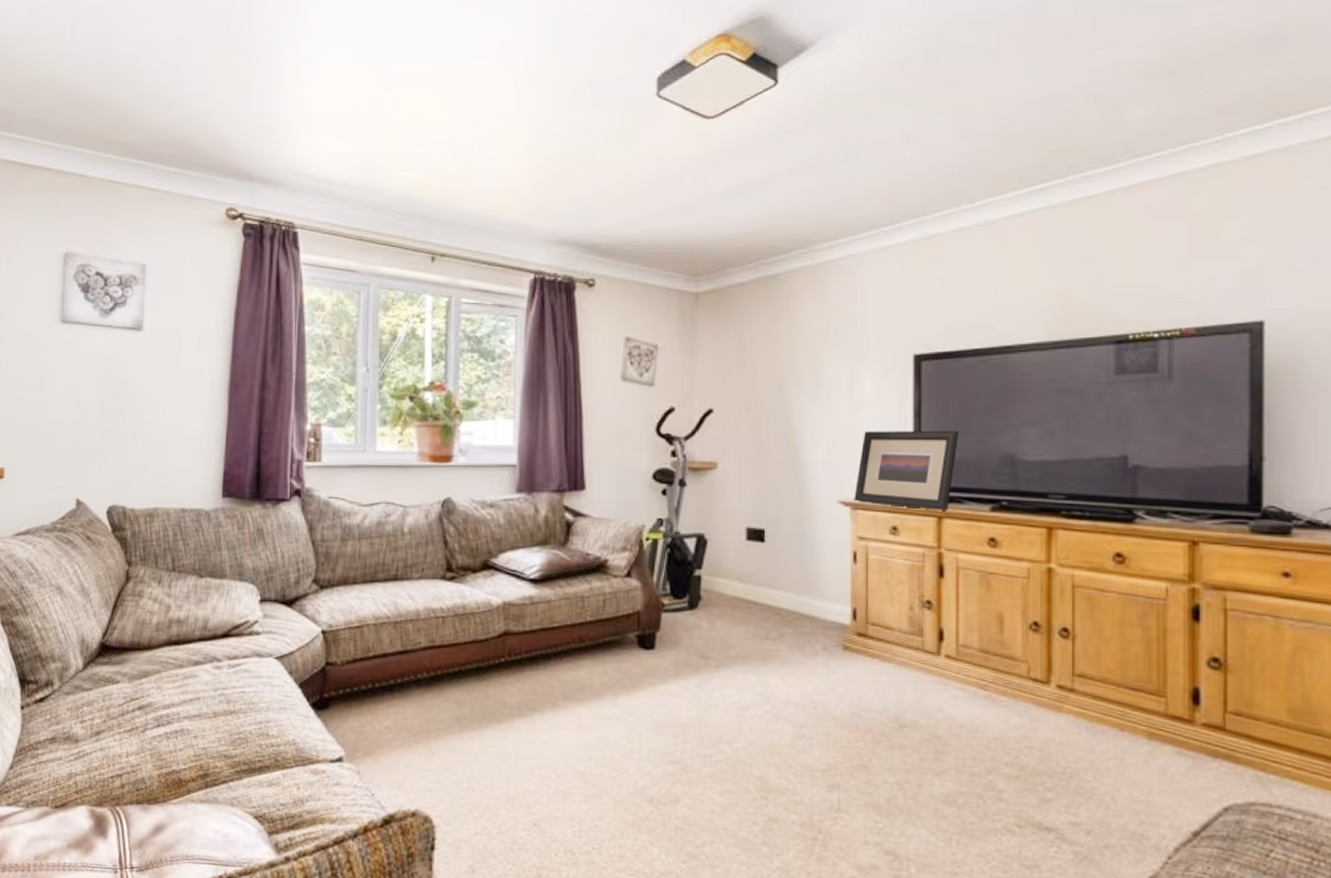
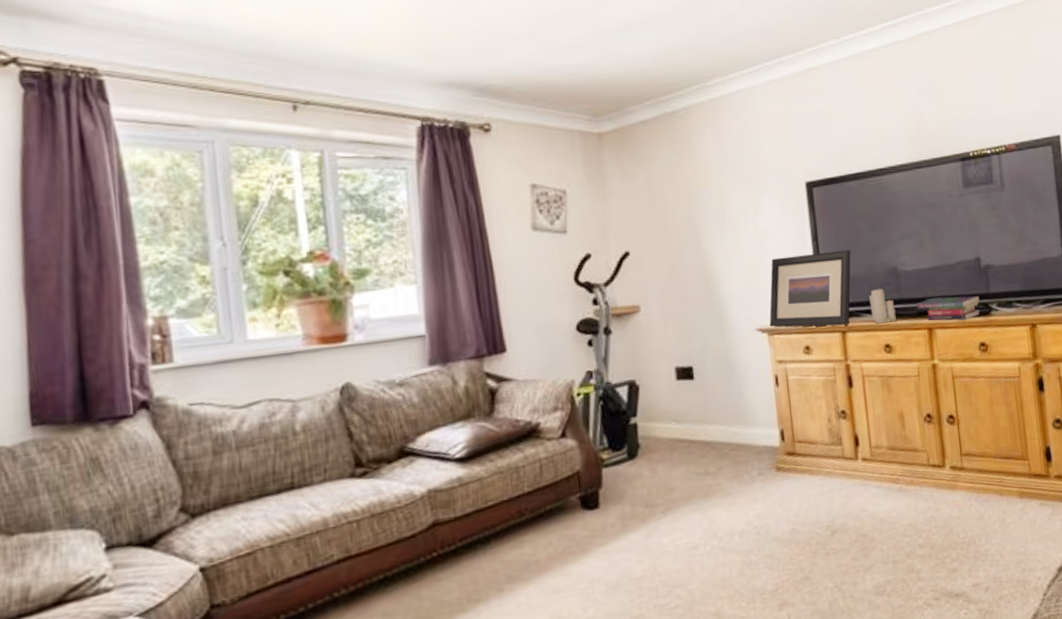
candle: none [976,474,1007,516] -> present [869,287,897,325]
books: none [1036,495,1121,525] -> present [917,296,980,322]

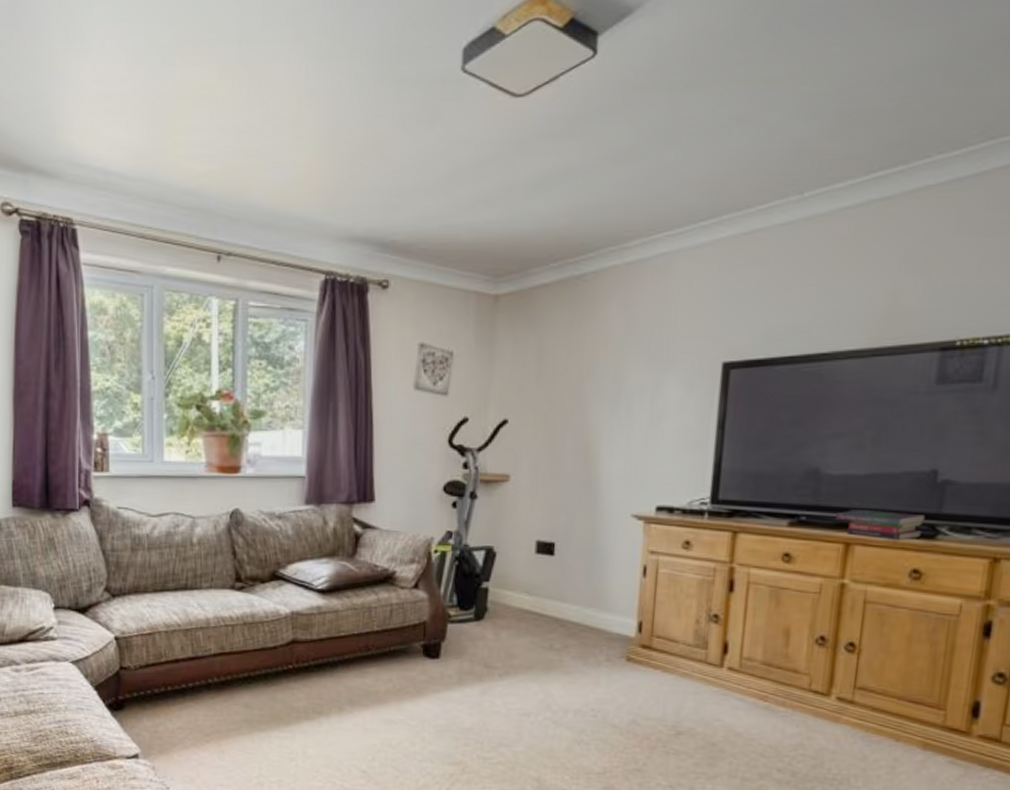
picture frame: present [769,249,851,328] -> none [648,442,764,525]
candle: present [869,287,897,325] -> none [774,488,807,531]

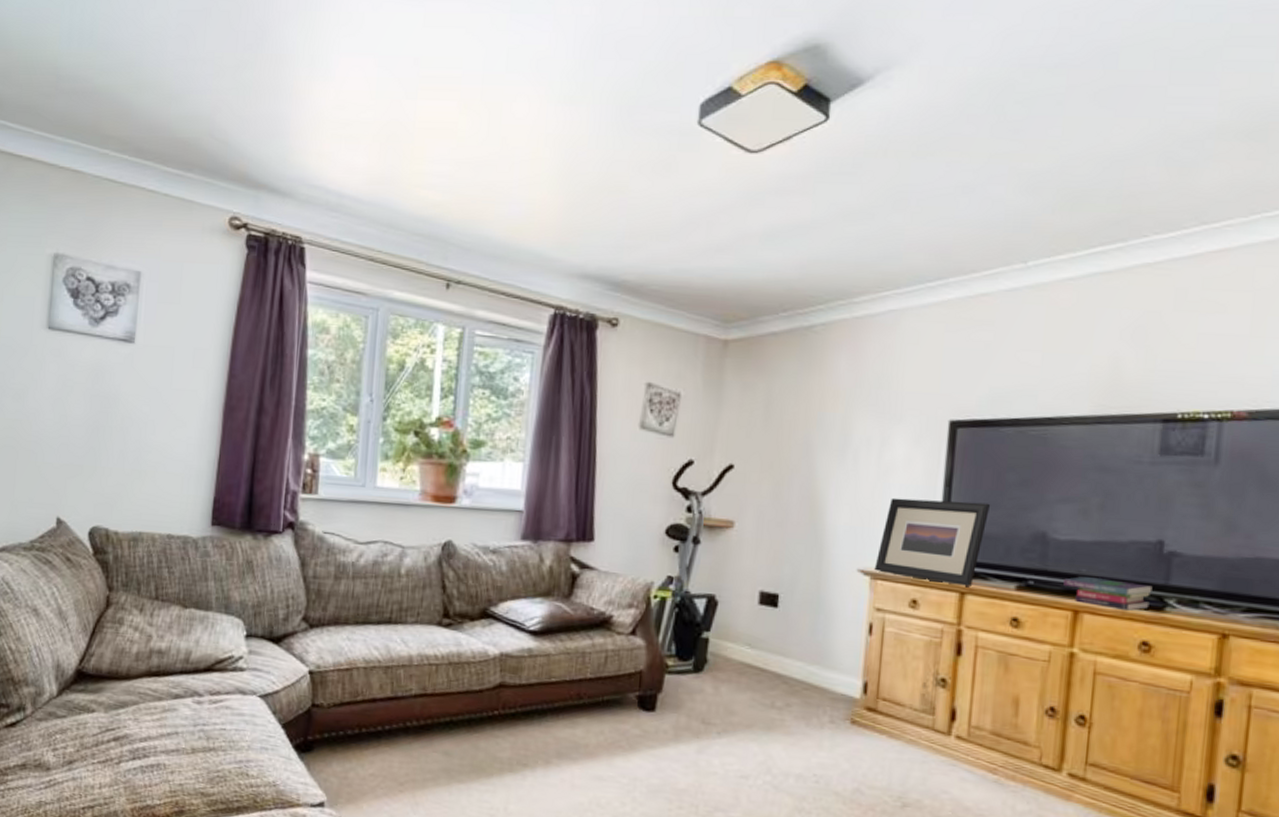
picture frame: none [648,442,764,525] -> present [874,497,991,586]

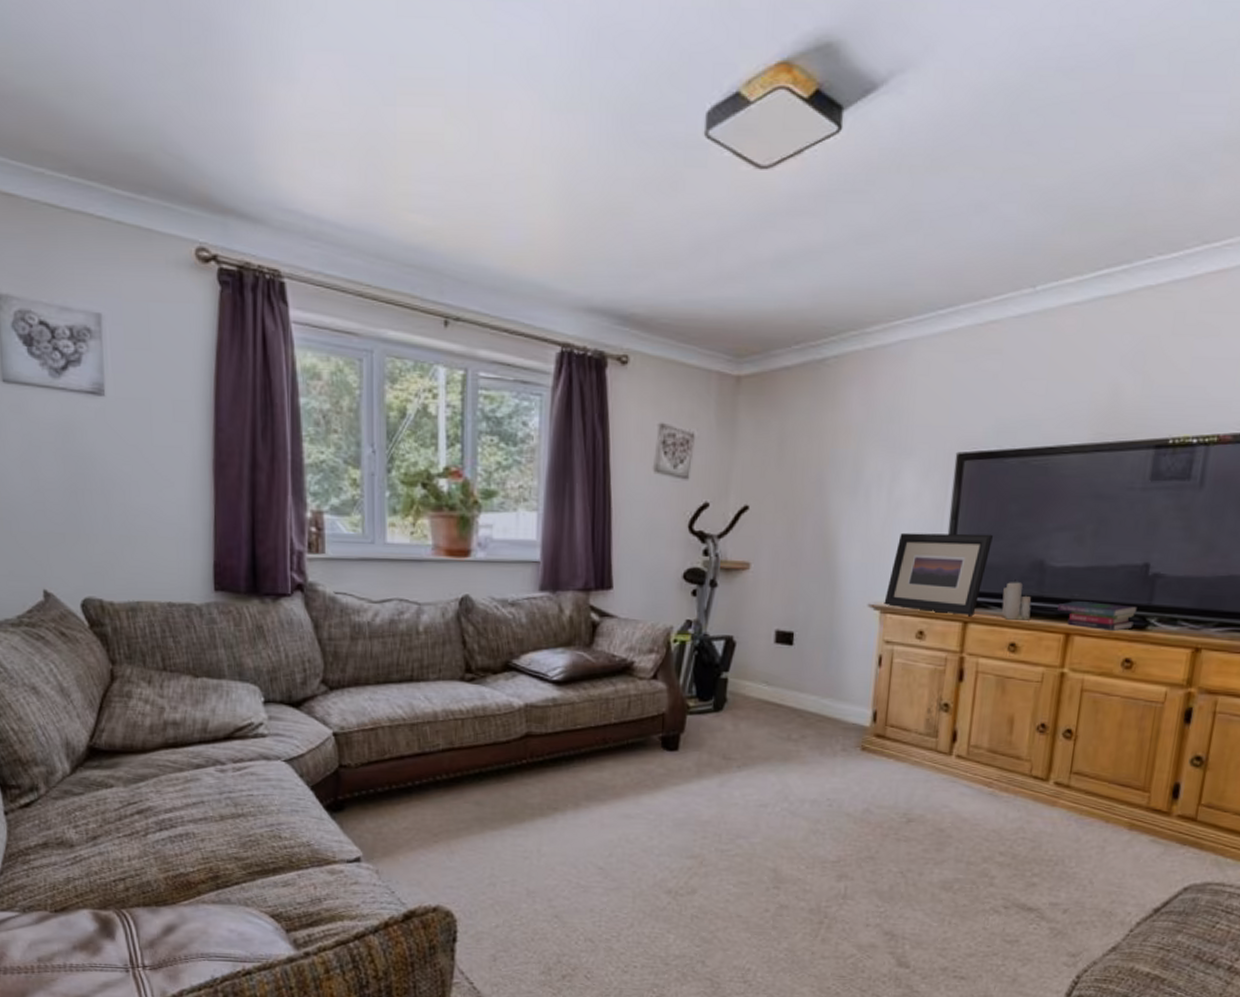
candle: none [1002,551,1035,595] -> present [1002,579,1032,622]

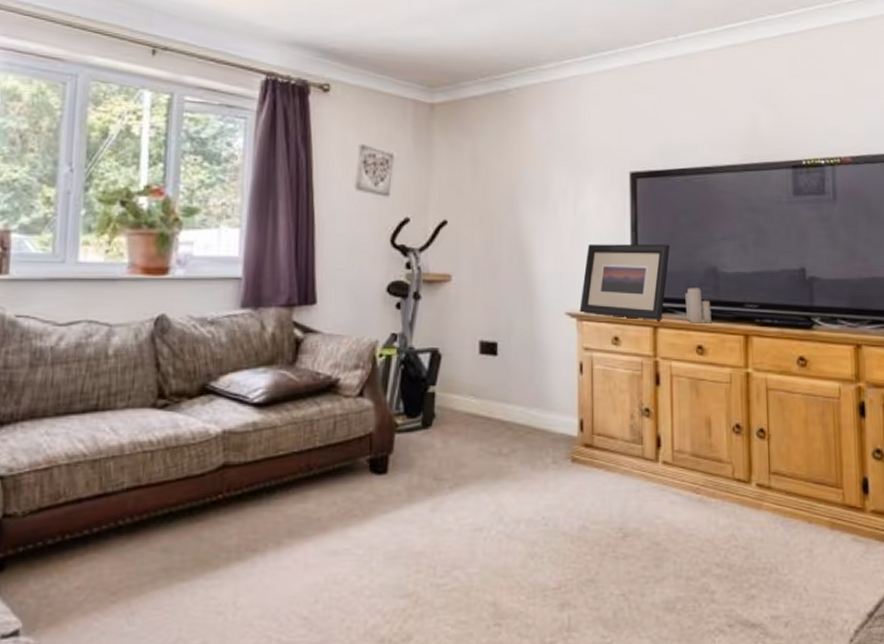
books: present [1058,601,1137,632] -> none [734,304,802,332]

